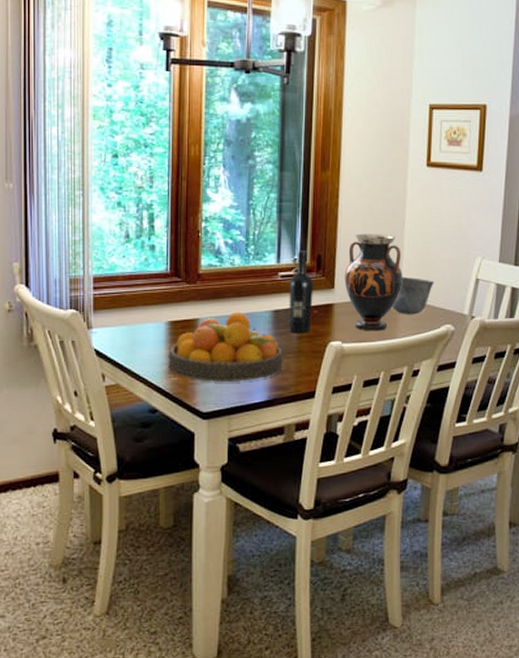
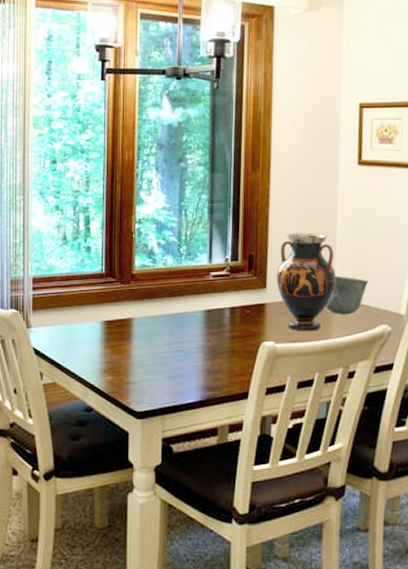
fruit bowl: present [168,312,283,382] -> none [103,311,215,381]
wine bottle: present [289,251,313,334] -> none [221,251,245,334]

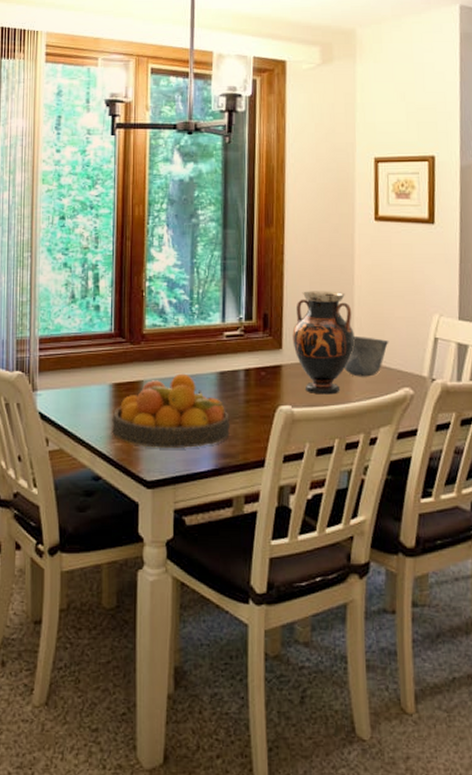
fruit bowl: none [103,311,215,381] -> present [112,373,230,448]

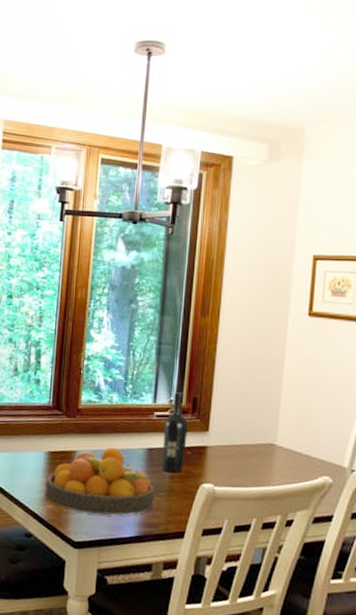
wine bottle: none [235,309,260,397] -> present [162,392,188,474]
vase: present [292,291,355,395] -> none [219,379,280,477]
cup: present [344,335,389,377] -> none [266,424,313,464]

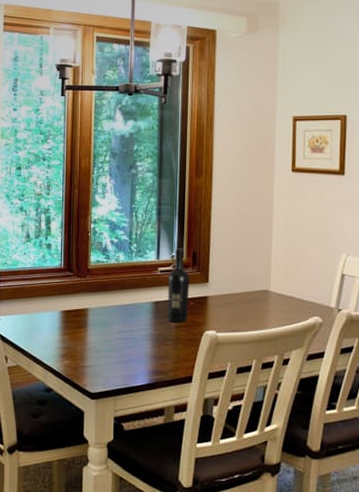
fruit bowl: present [45,447,154,515] -> none [61,303,162,366]

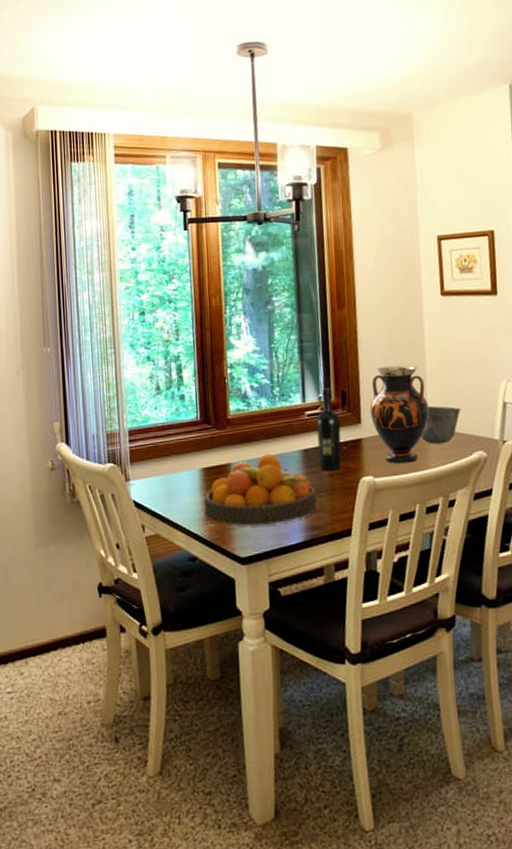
fruit bowl: none [61,303,162,366] -> present [204,453,317,527]
vase: none [218,233,272,322] -> present [370,365,429,464]
cup: none [262,271,302,307] -> present [420,405,461,445]

